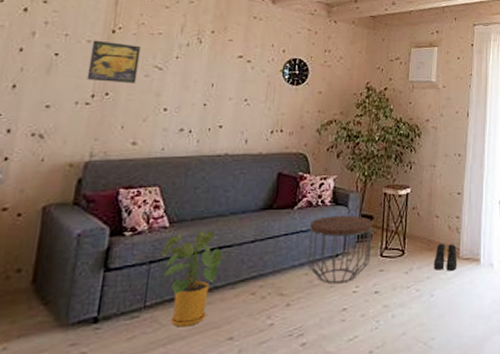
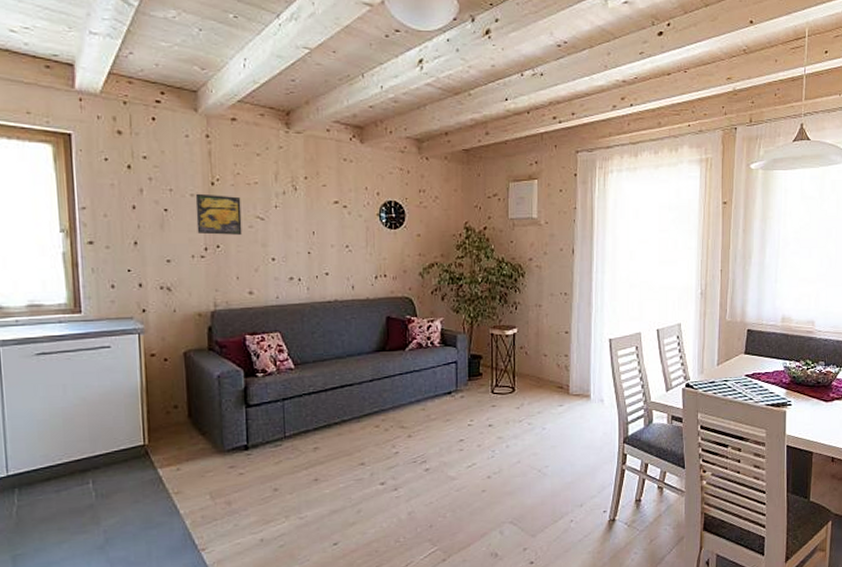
house plant: present [160,230,226,327] -> none [291,371,349,454]
side table: present [307,215,373,284] -> none [422,355,483,418]
boots: present [433,243,458,271] -> none [544,380,568,406]

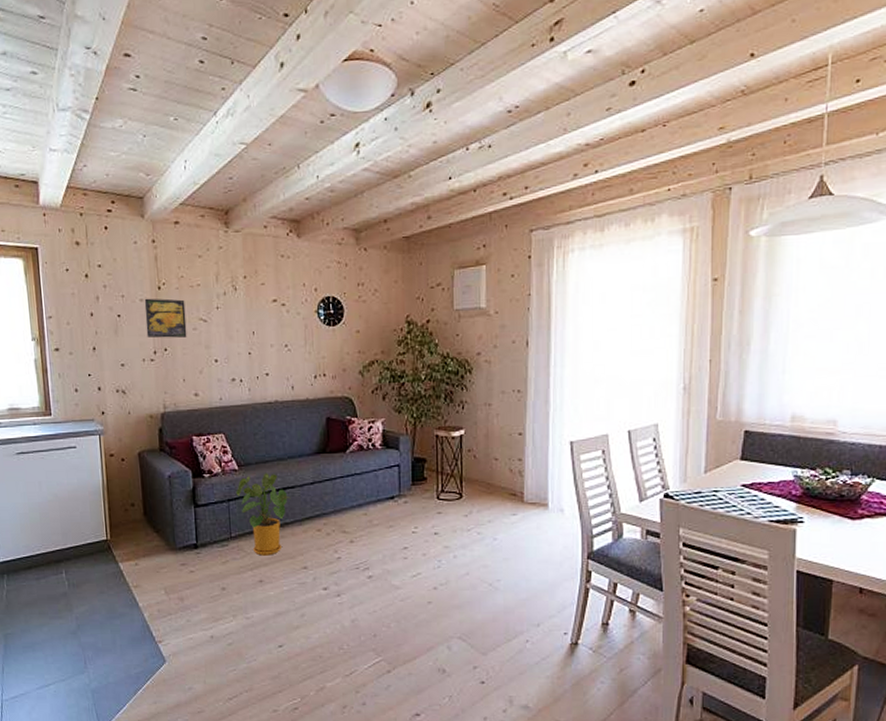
house plant: none [291,371,349,454] -> present [235,473,291,556]

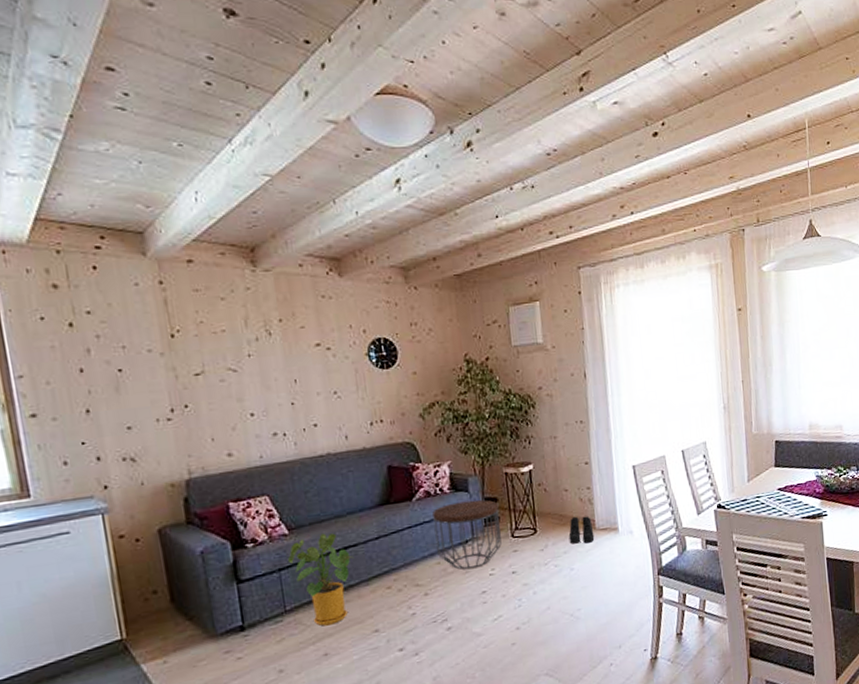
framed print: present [144,298,187,338] -> none [153,347,213,394]
side table: none [364,458,427,524] -> present [432,499,502,570]
boots: none [494,486,522,515] -> present [568,516,595,544]

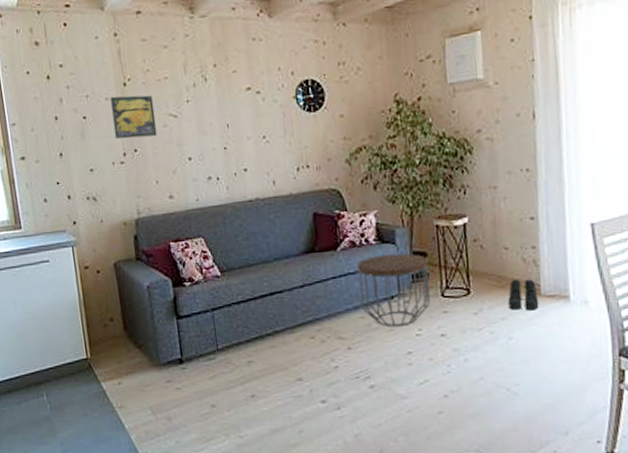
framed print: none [153,347,213,394] -> present [109,95,158,139]
house plant: present [287,533,354,627] -> none [219,277,280,368]

